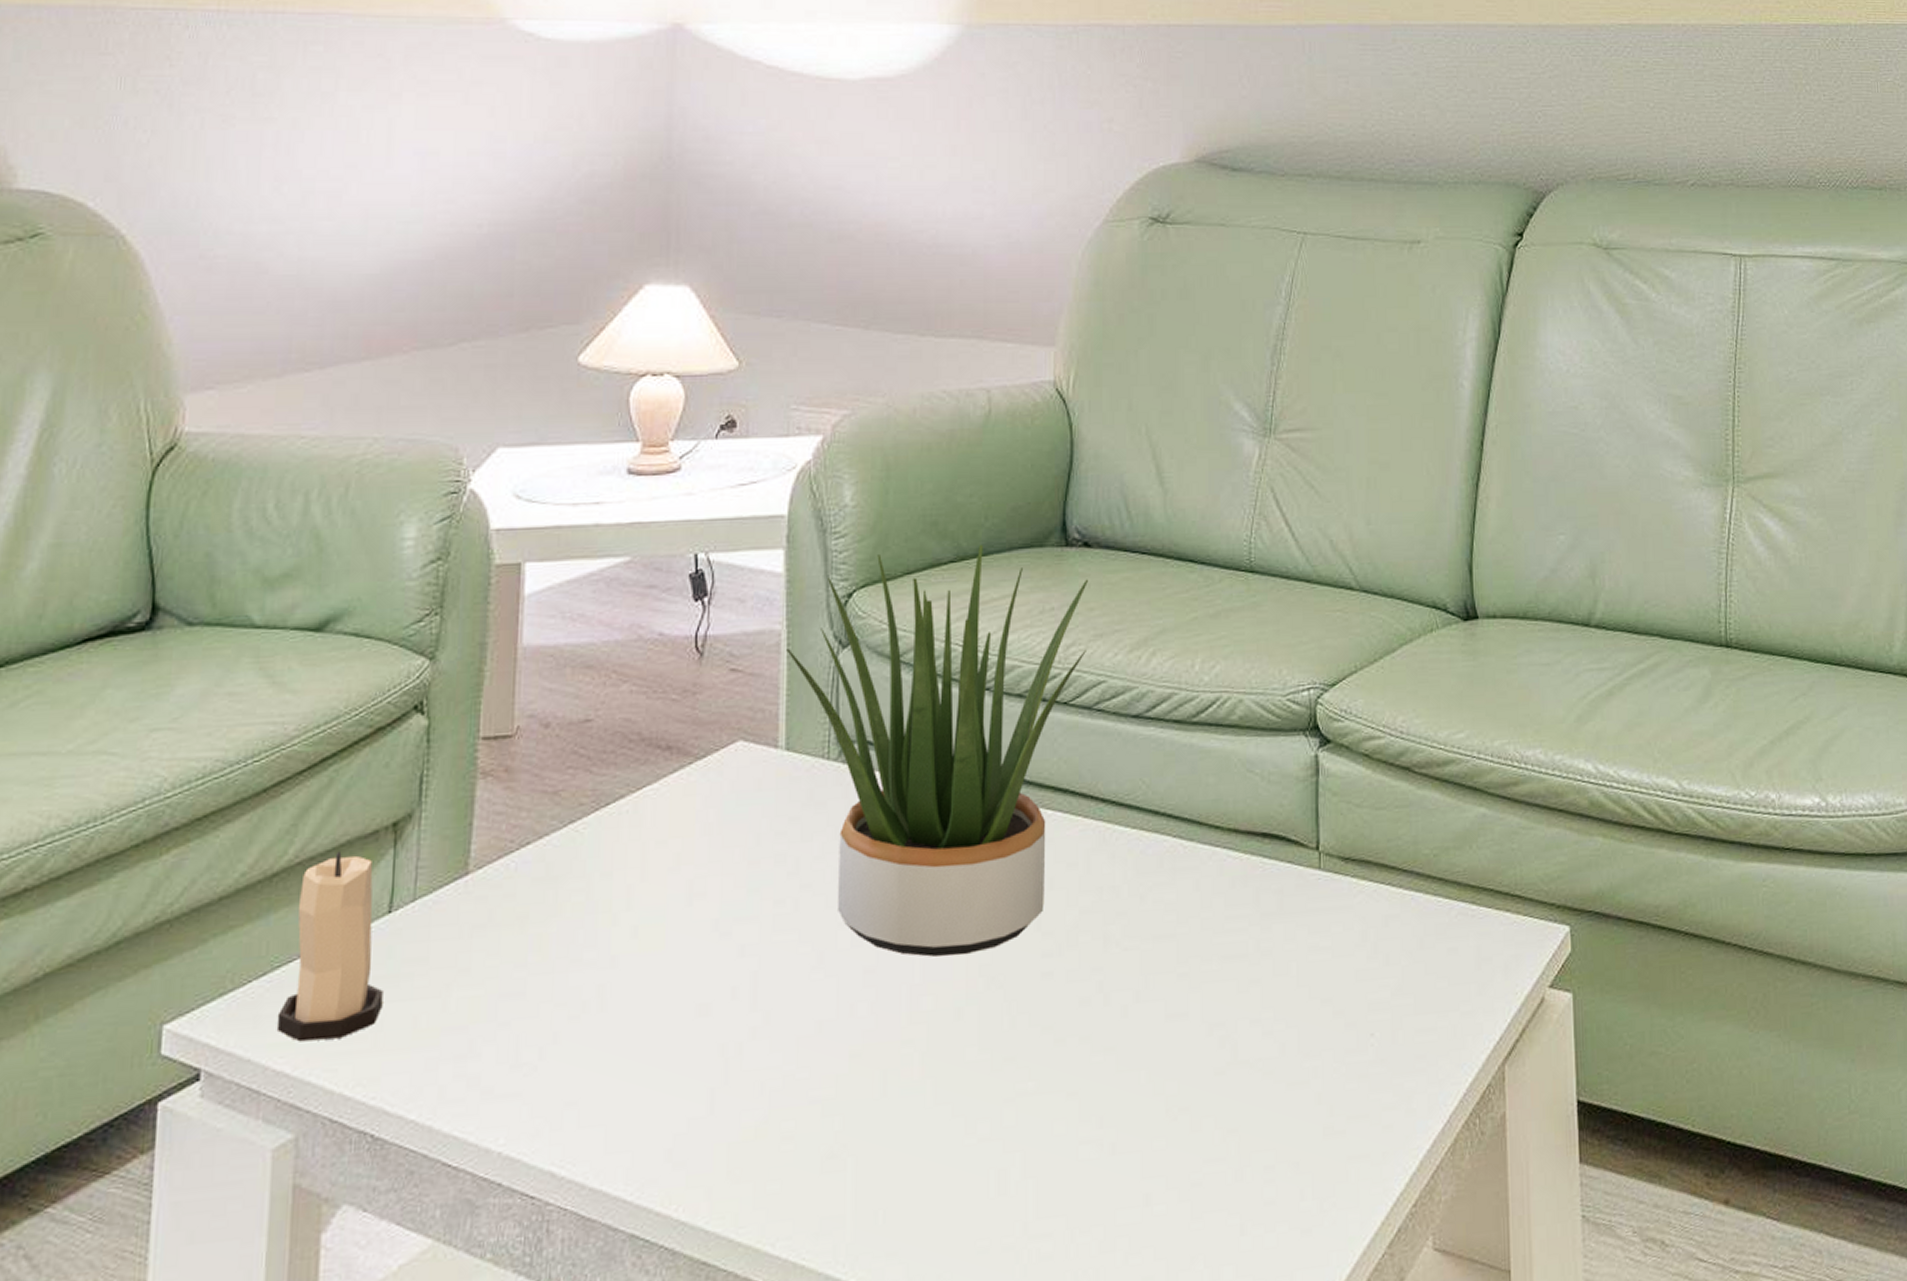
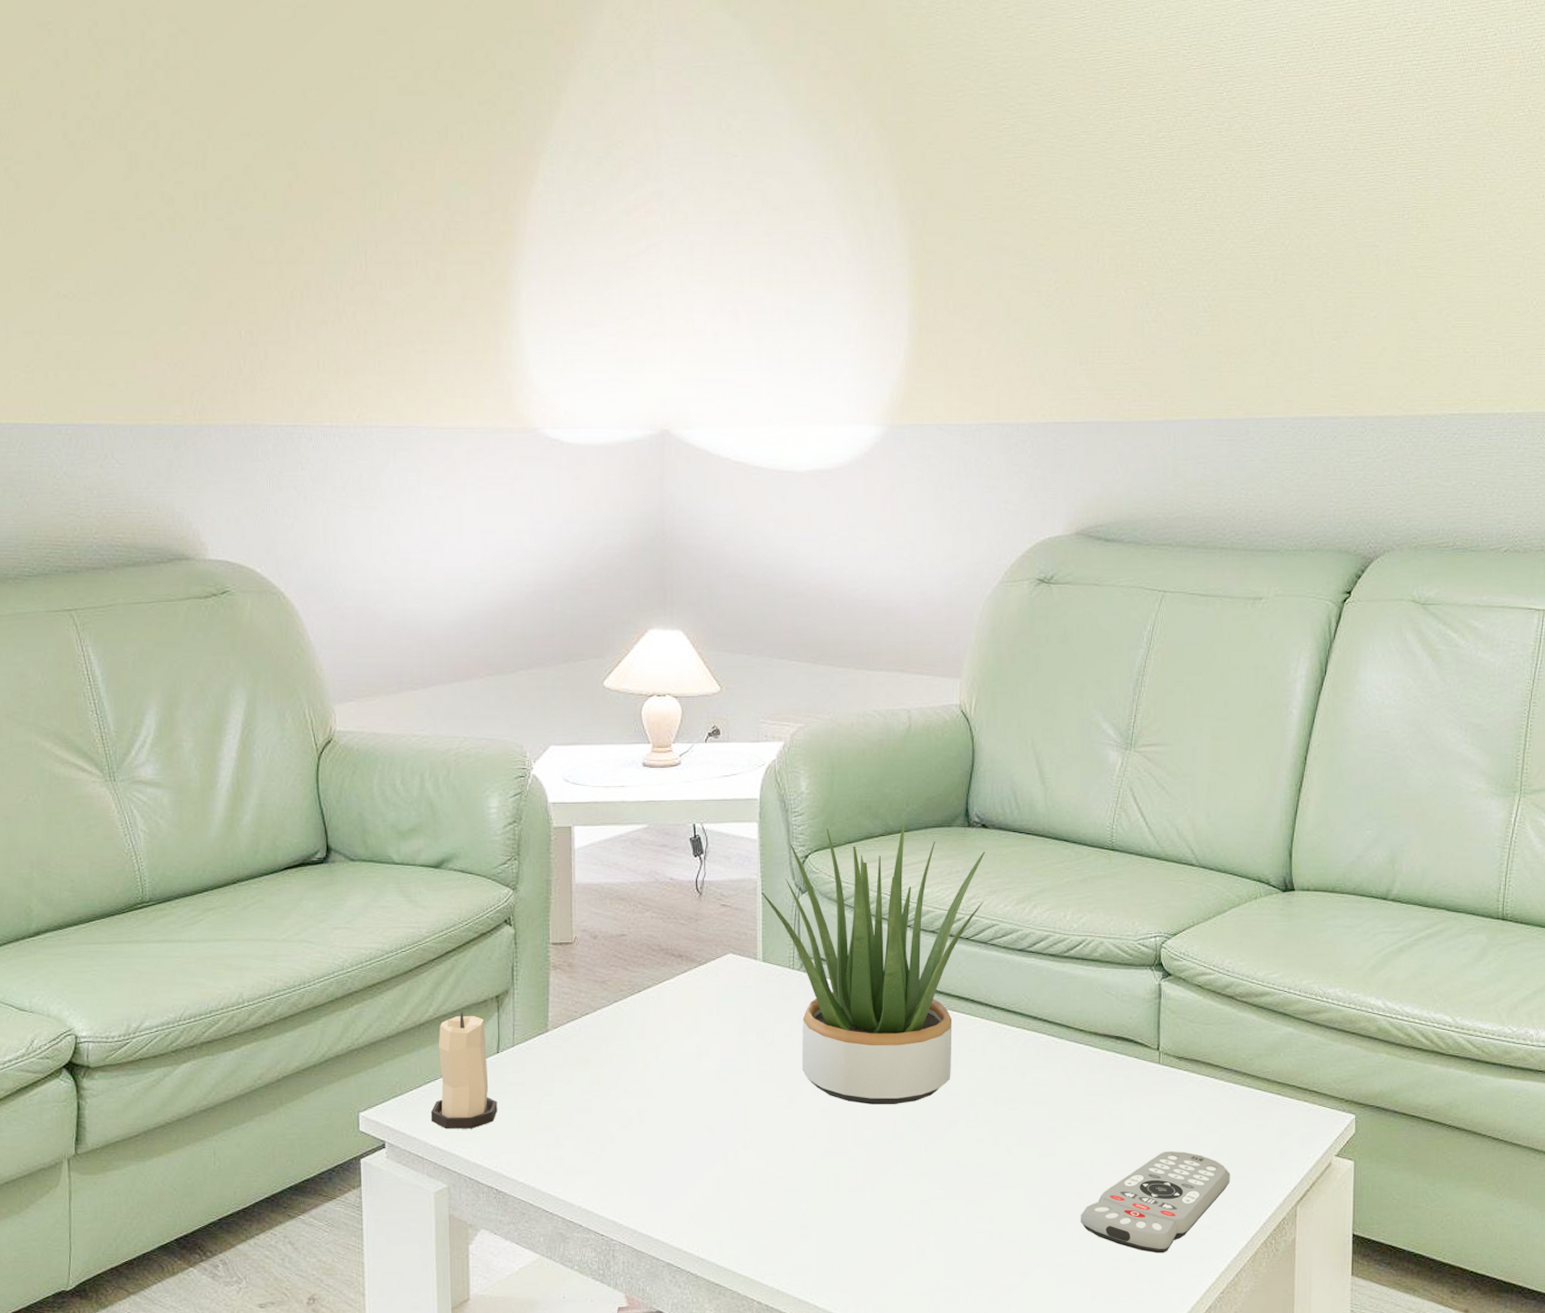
remote control: none [1222,995,1417,1154] -> present [1080,1151,1230,1254]

